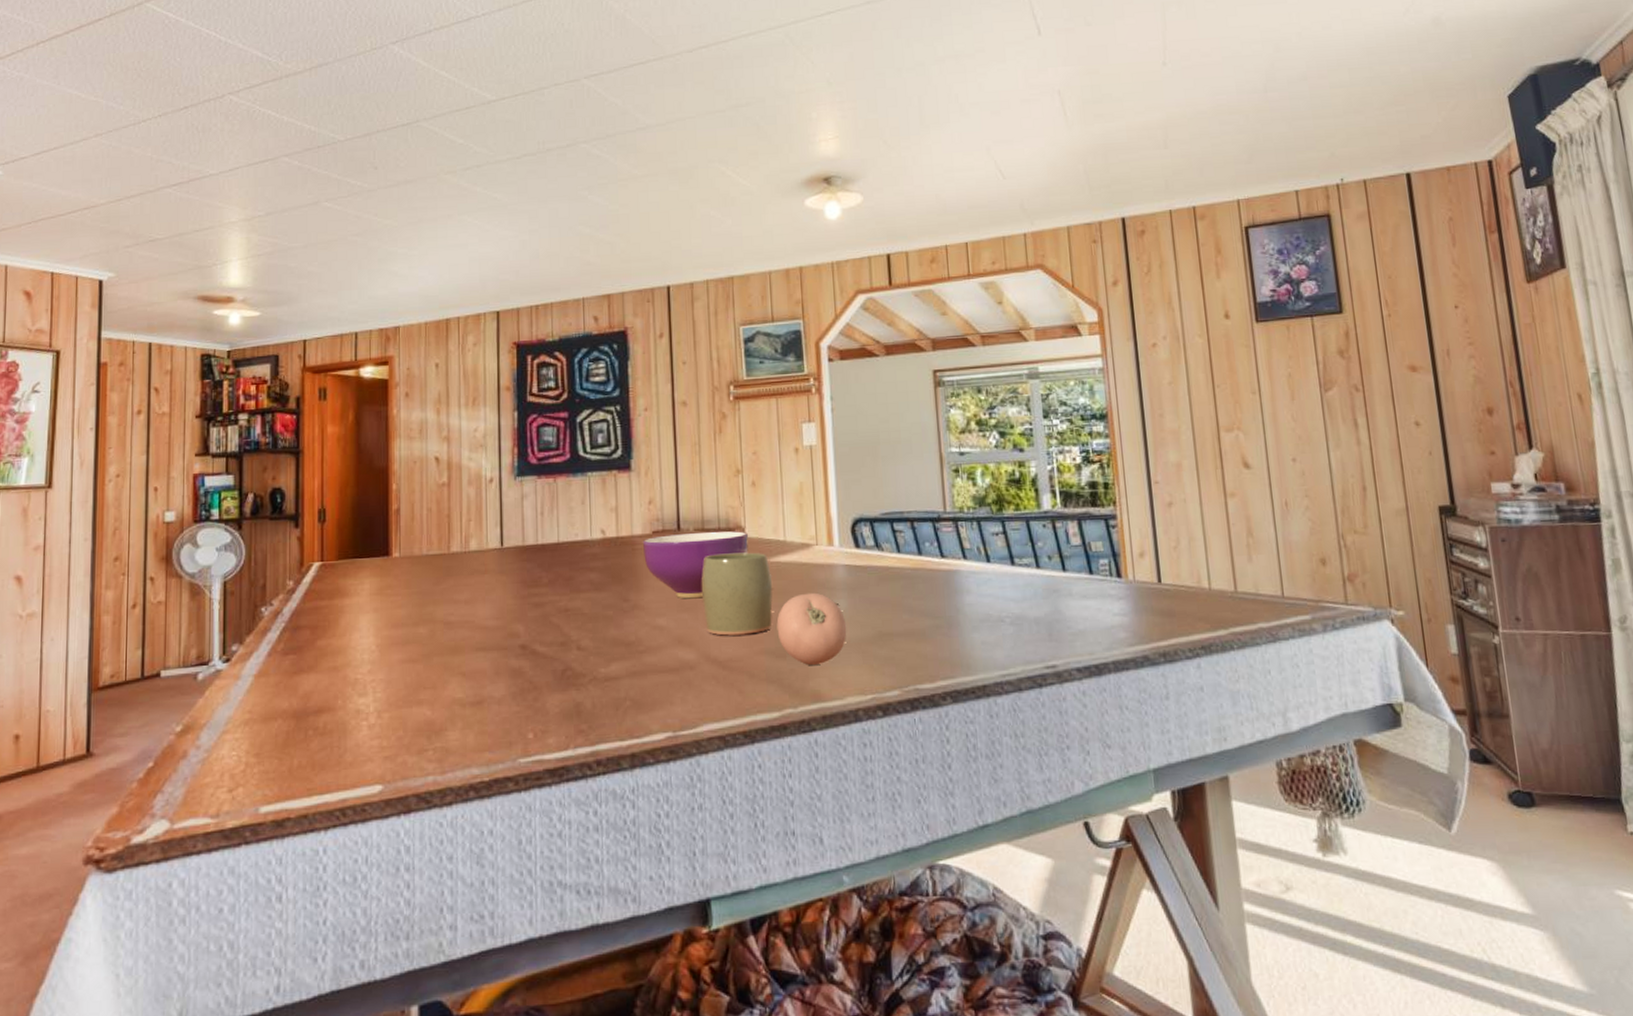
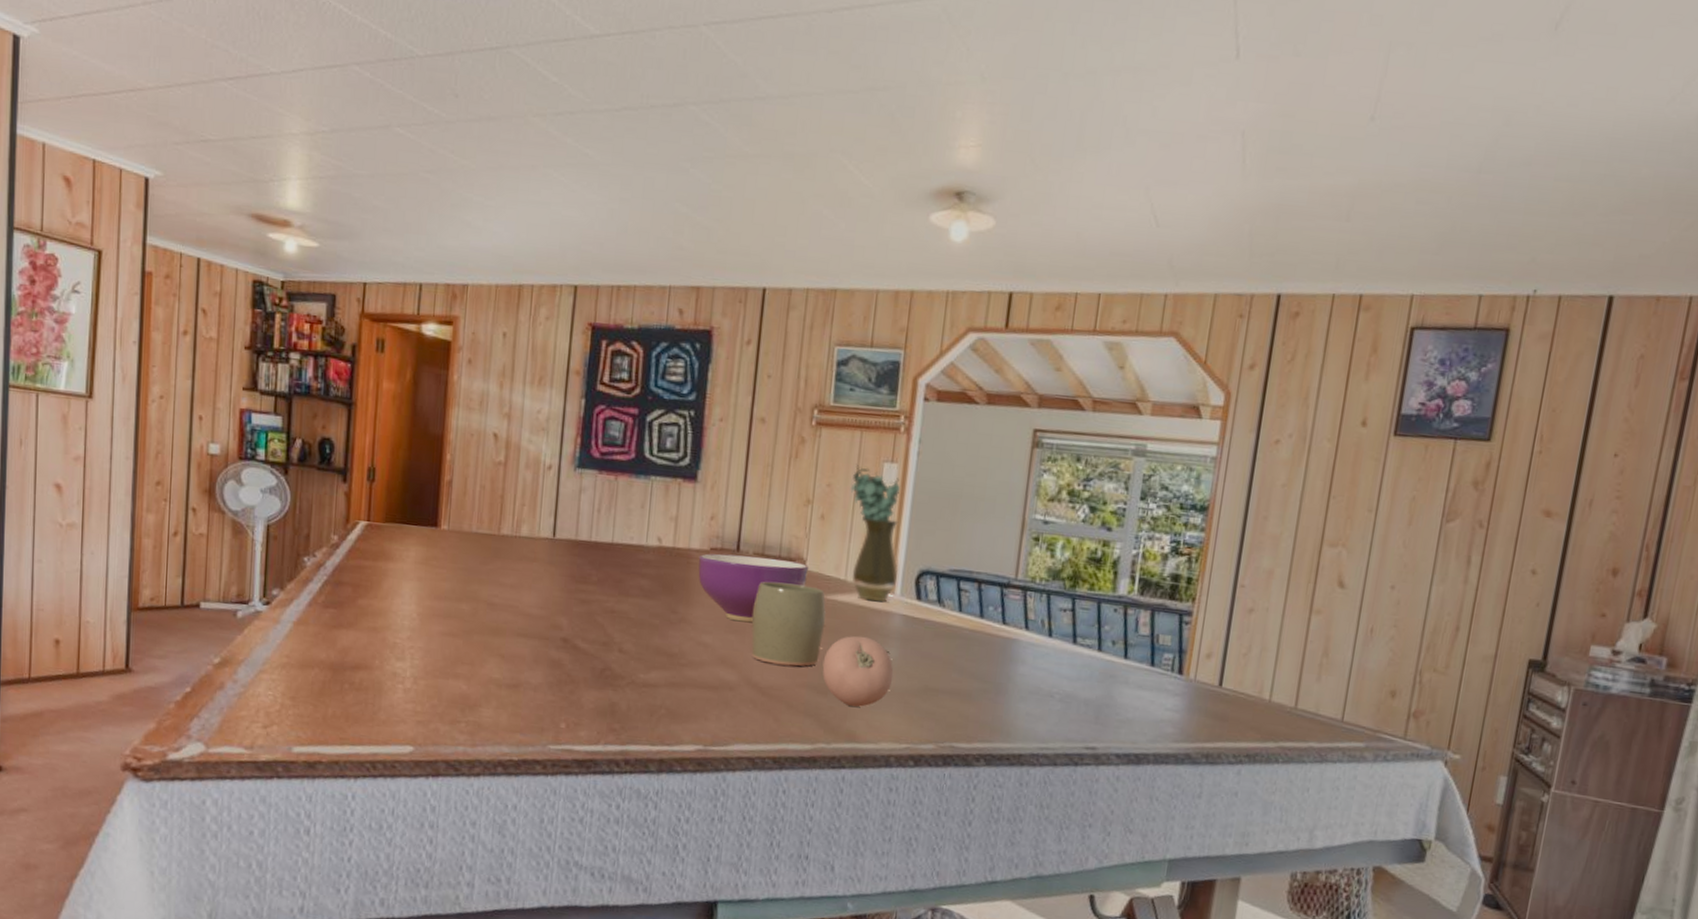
vase: none [775,429,834,557] -> present [850,463,900,602]

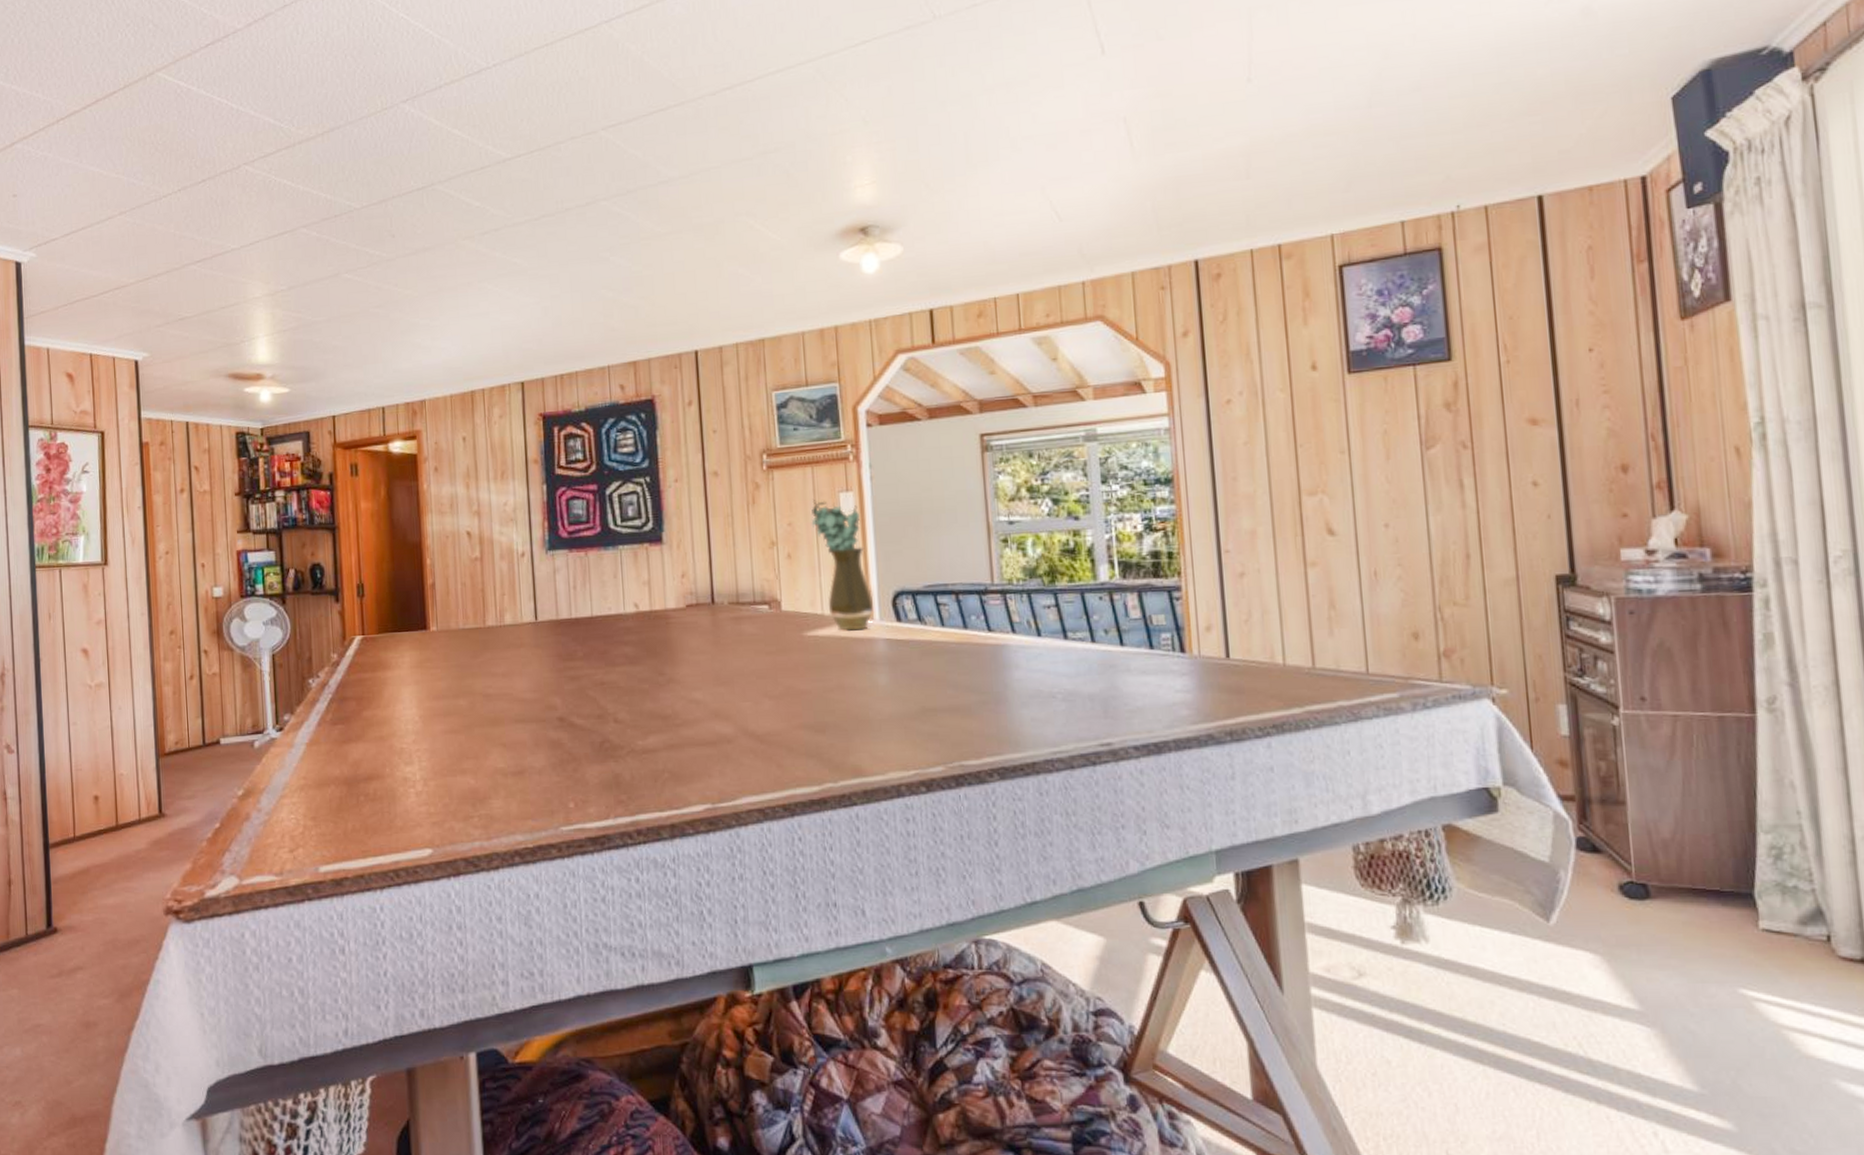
bowl: present [698,553,809,623] -> none [676,604,785,673]
mug: present [751,581,826,667] -> none [737,626,811,710]
fruit: present [822,635,894,707] -> none [815,667,889,740]

